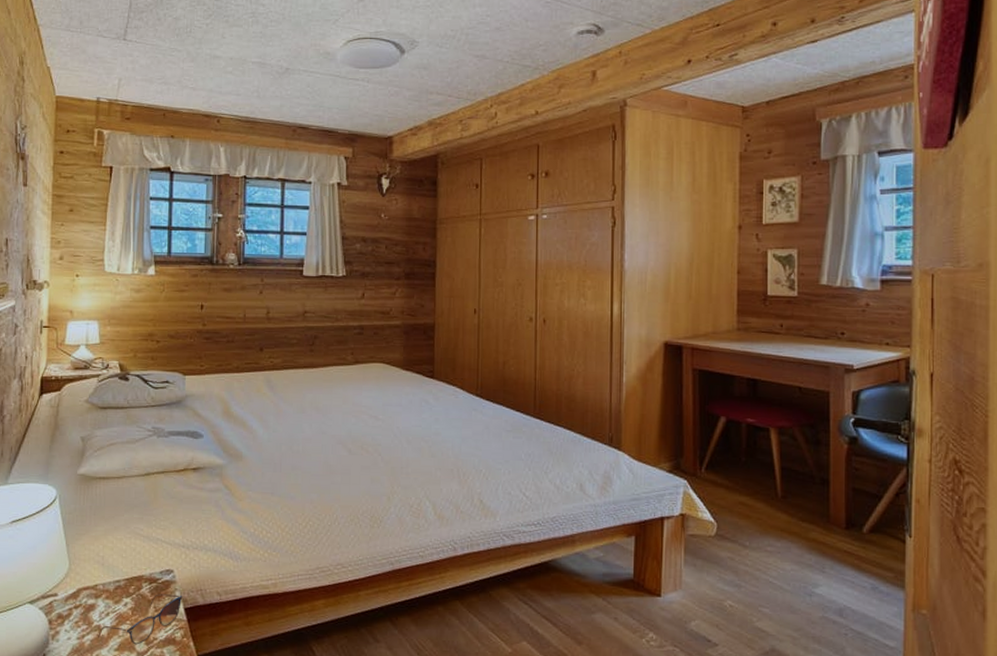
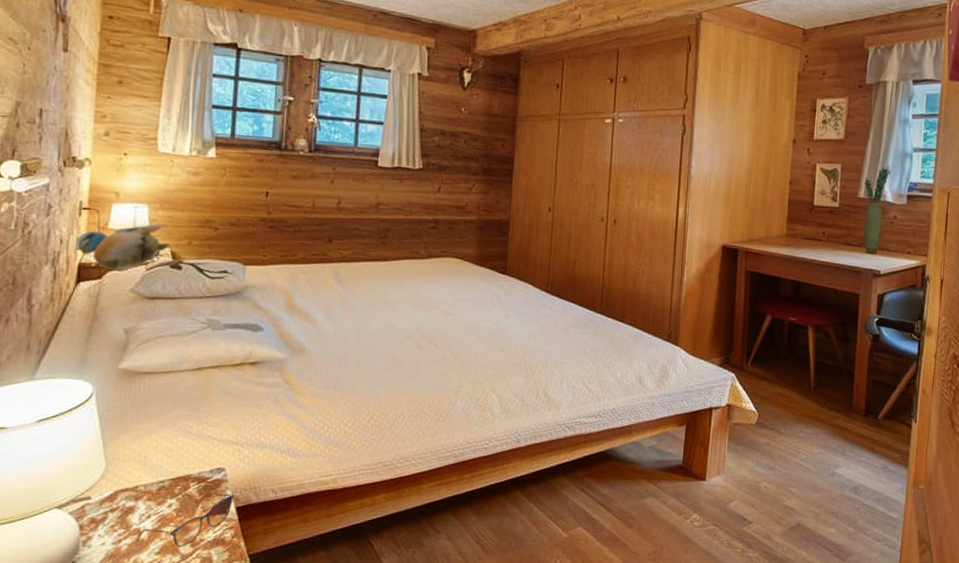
plush toy: none [38,339,119,383] -> present [76,224,171,271]
vase: none [827,248,857,346] -> present [864,165,890,254]

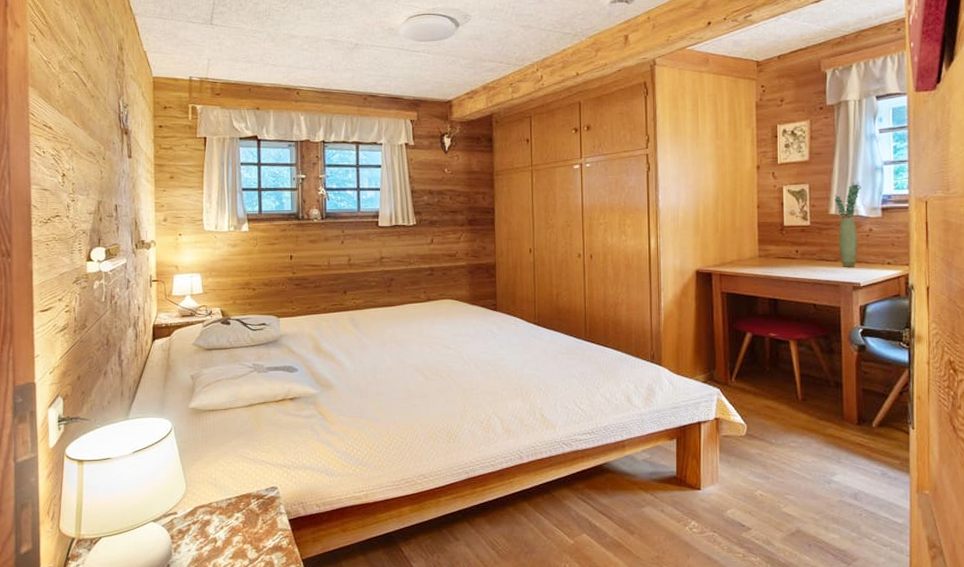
plush toy: present [76,224,171,271] -> none [150,289,220,329]
glasses: present [137,493,235,547] -> none [214,508,287,553]

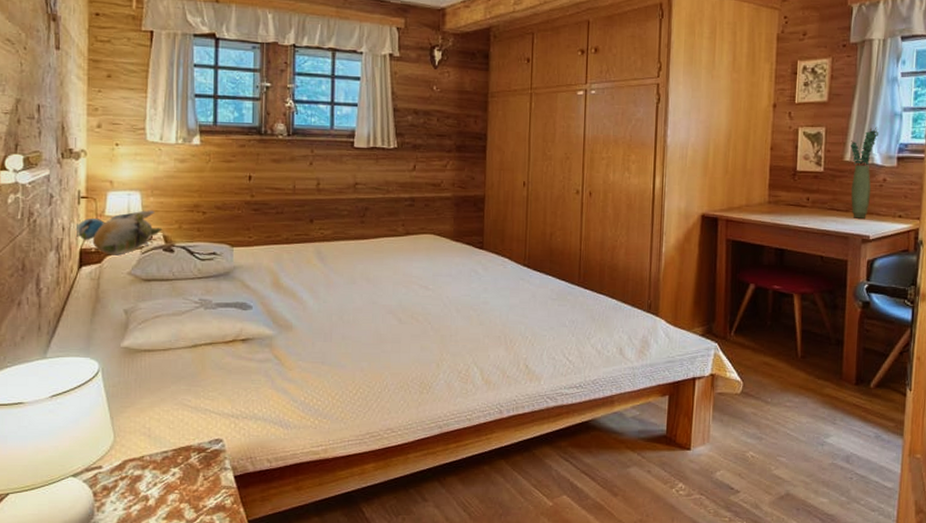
plush toy: none [150,289,220,329] -> present [77,210,163,255]

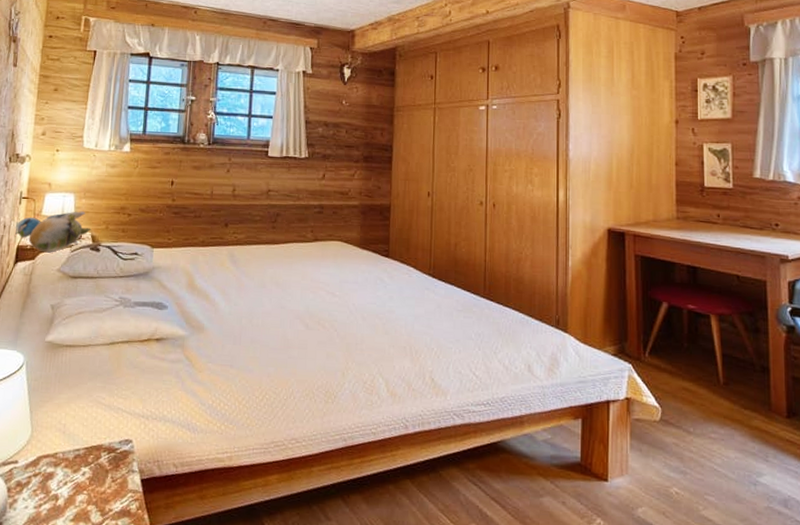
vase: present [851,127,878,219] -> none [759,144,788,237]

